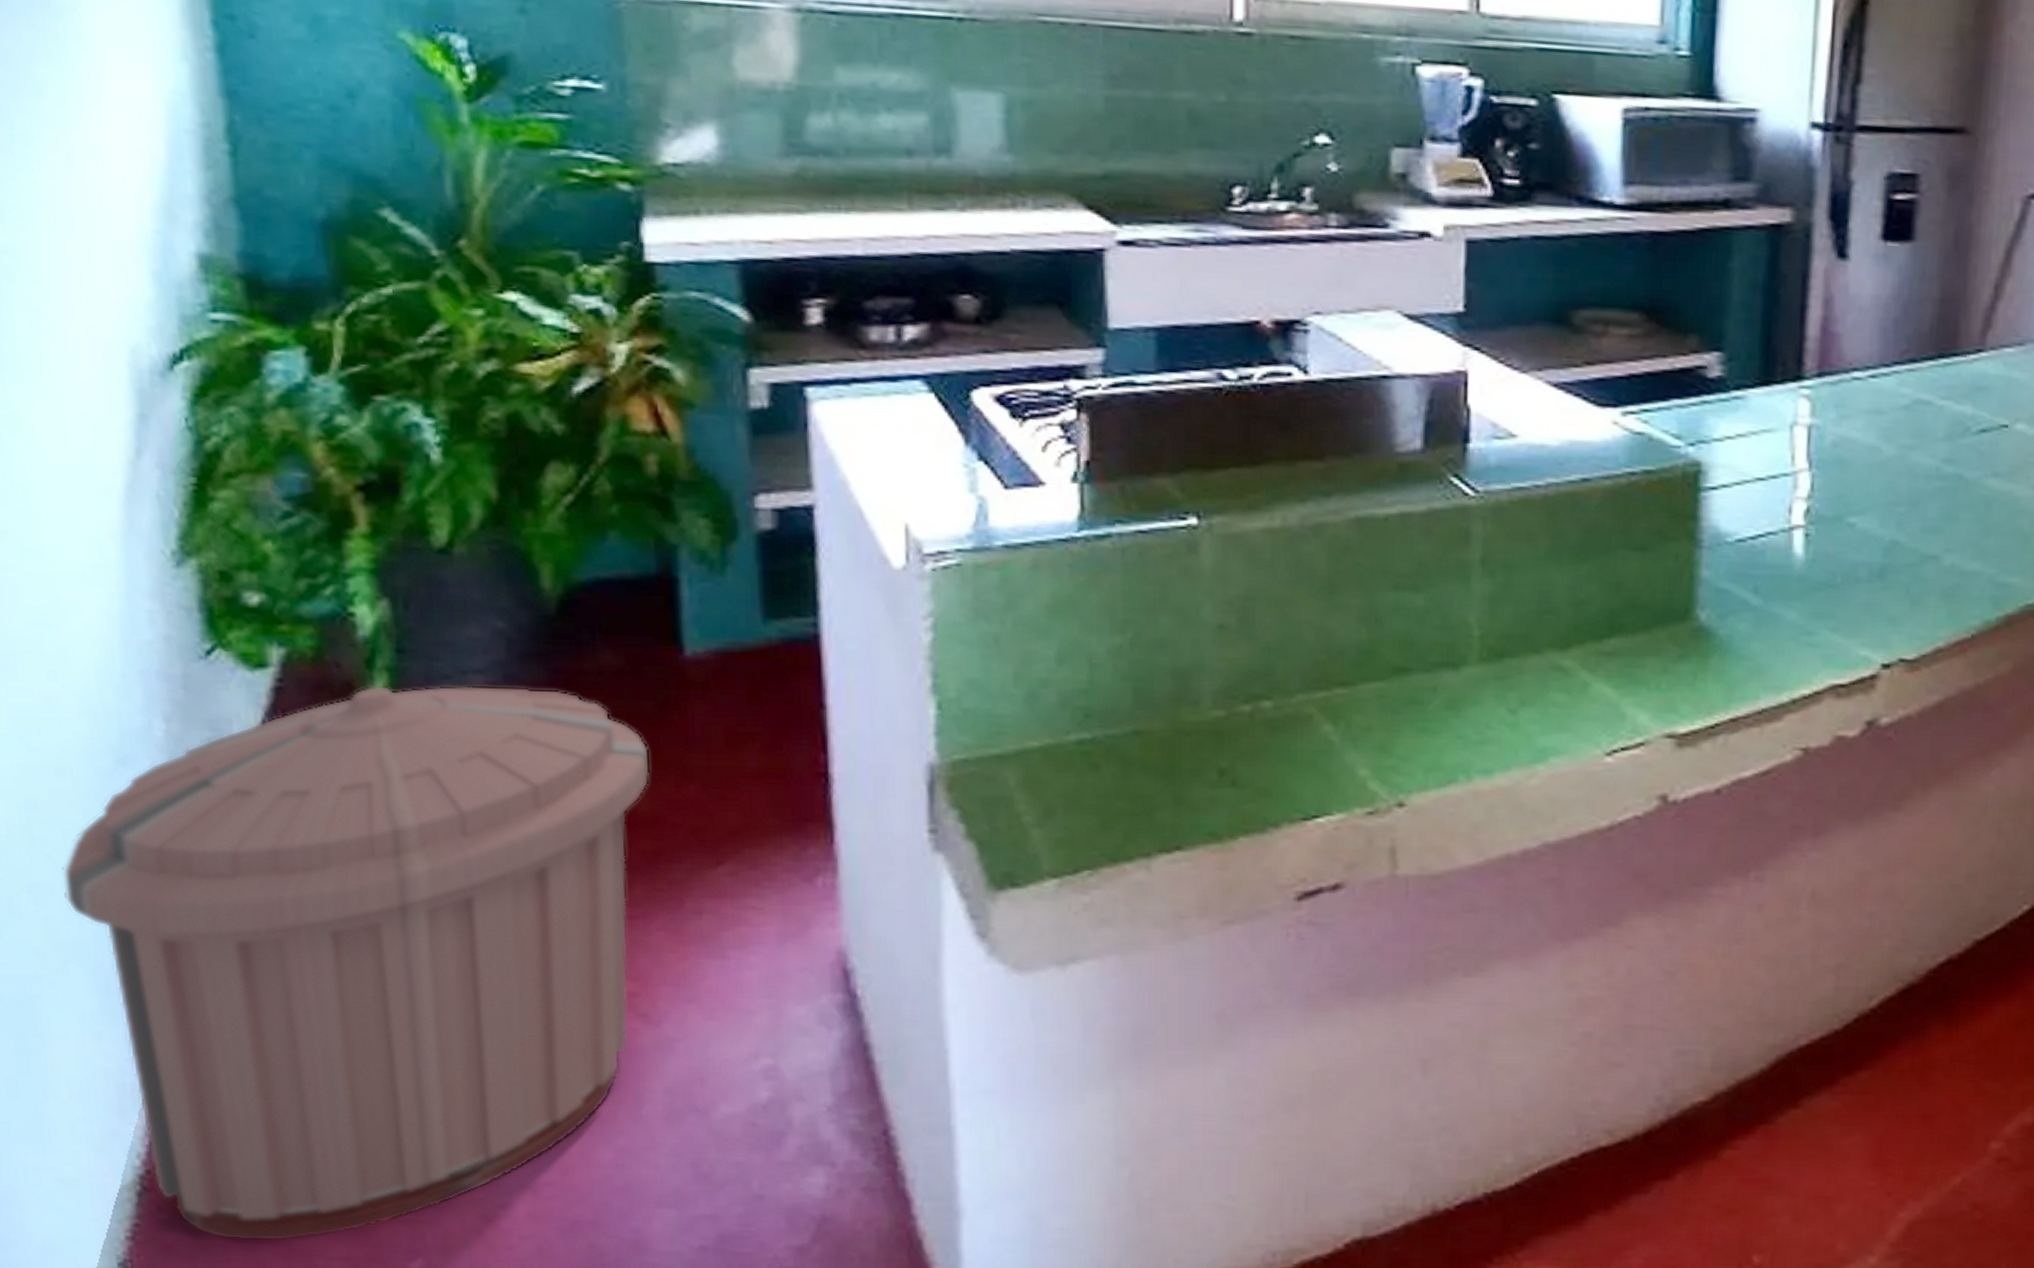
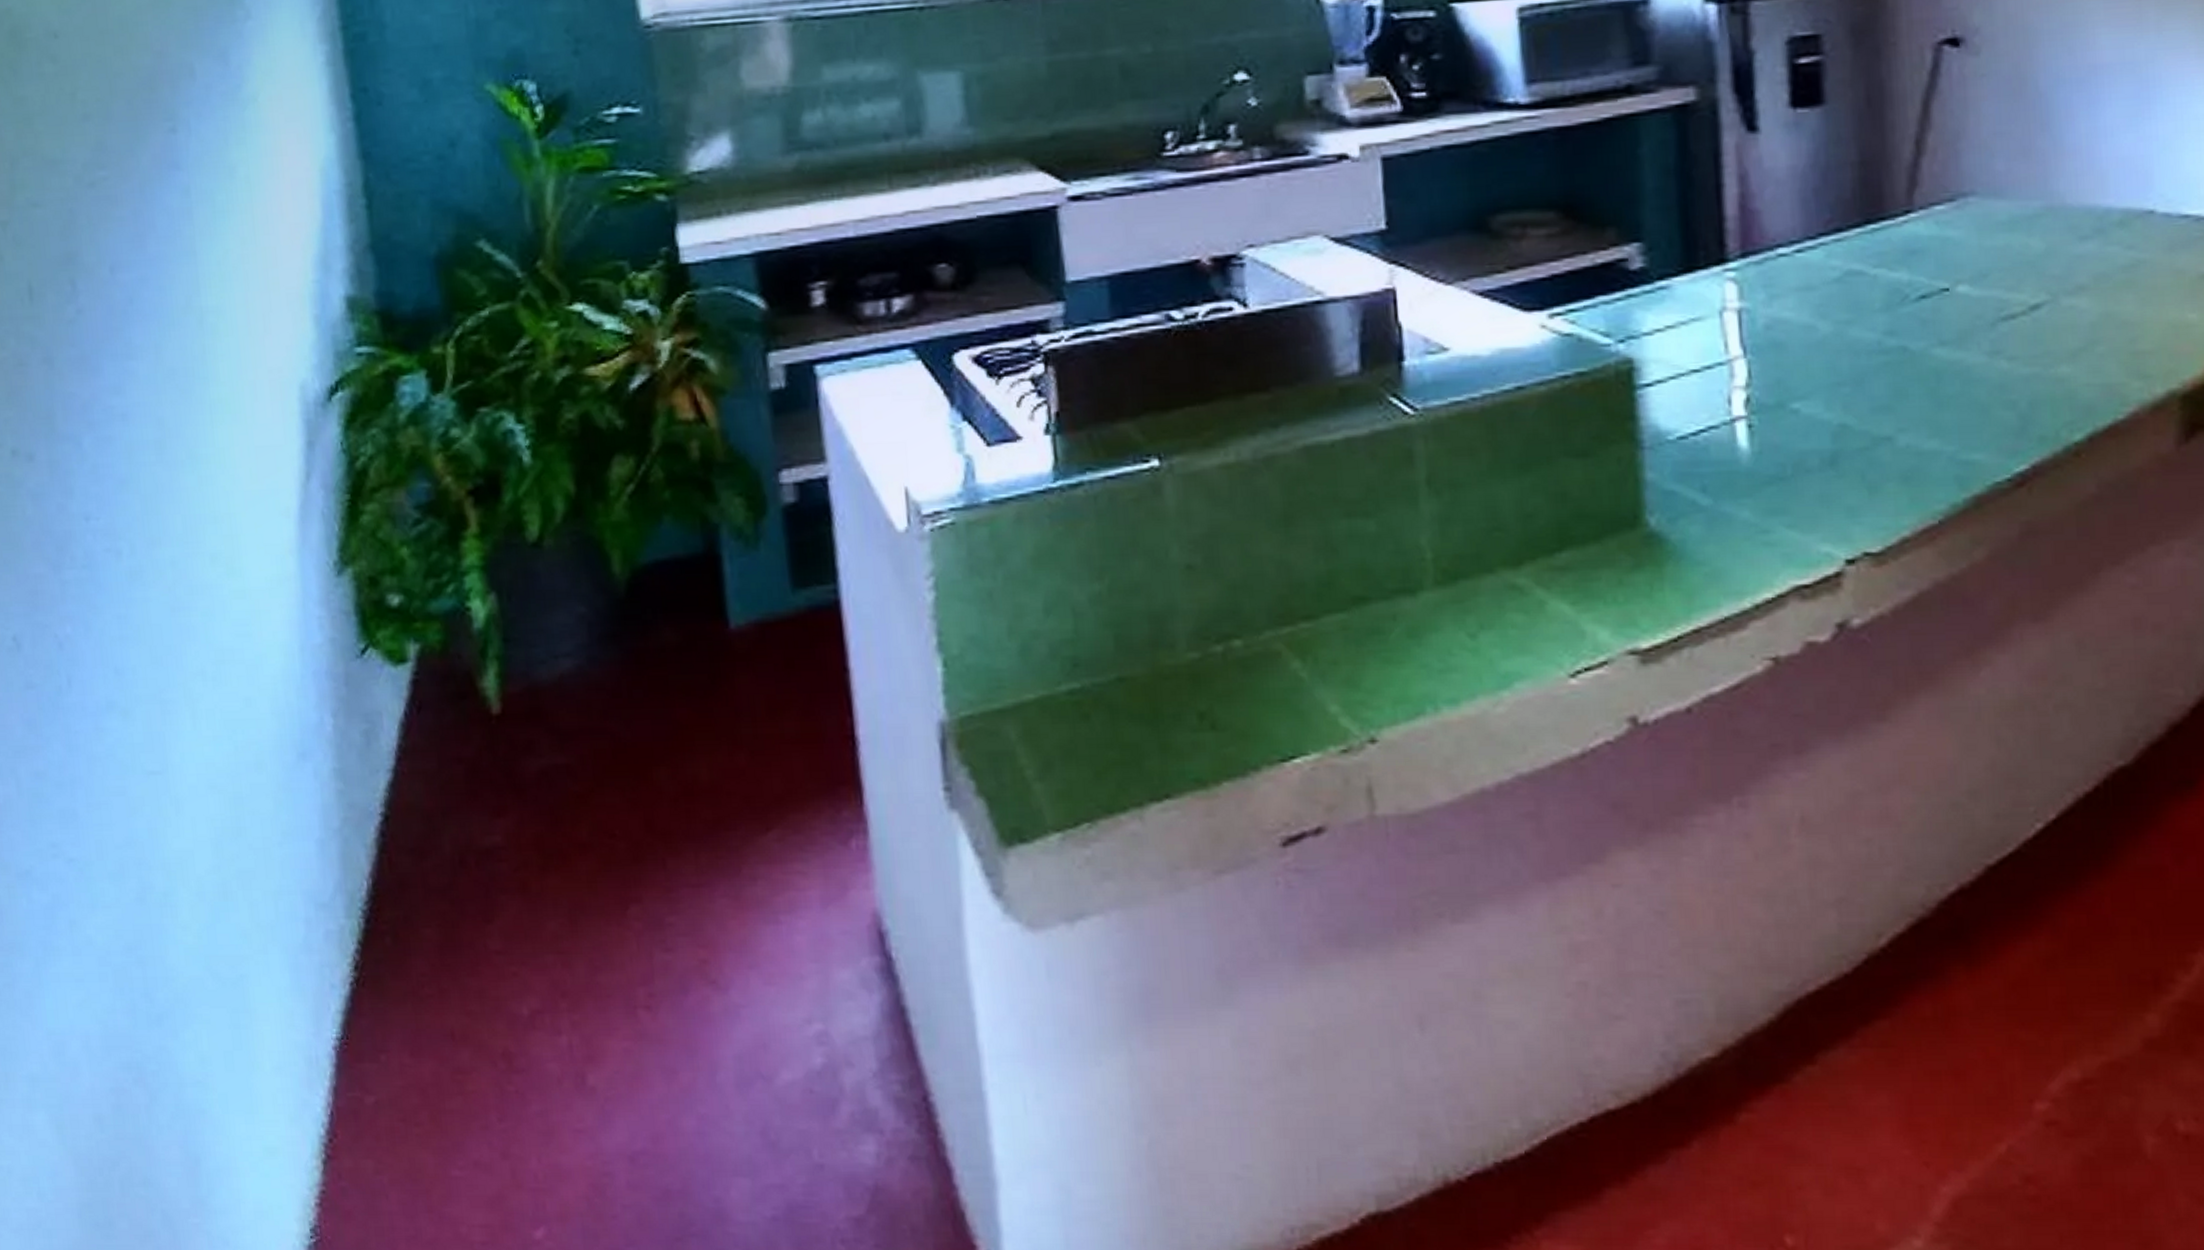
trash can: present [62,685,650,1242] -> none [261,667,708,1209]

